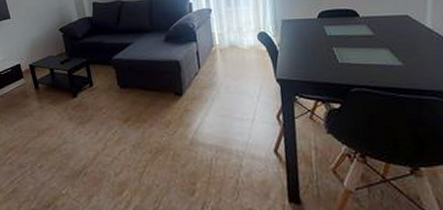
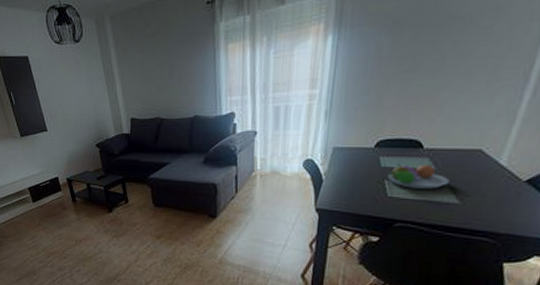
fruit bowl: none [335,31,389,54] -> present [388,163,449,189]

